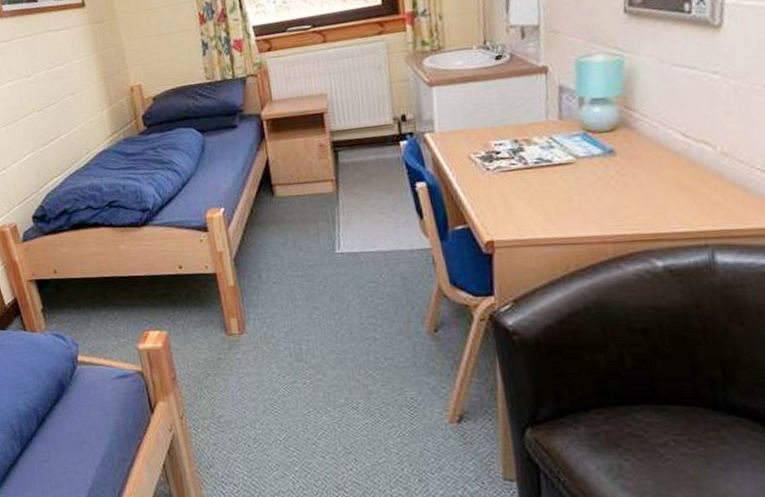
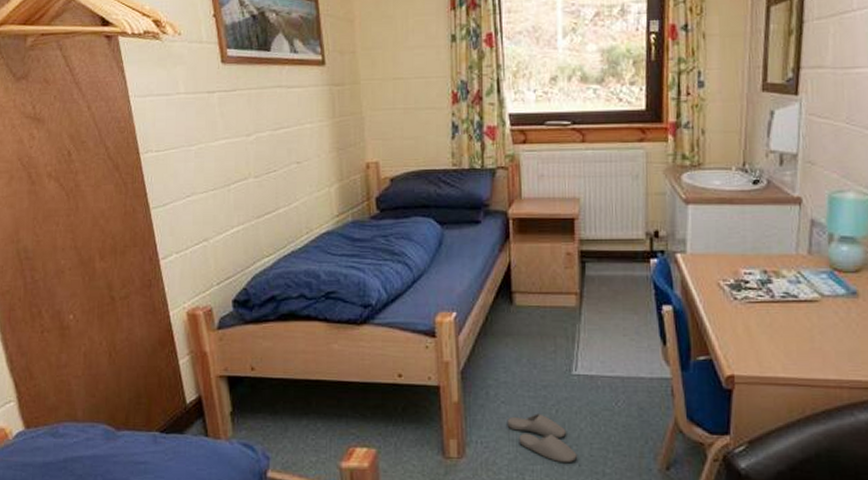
slippers: none [280,290,348,332] -> present [507,413,577,463]

